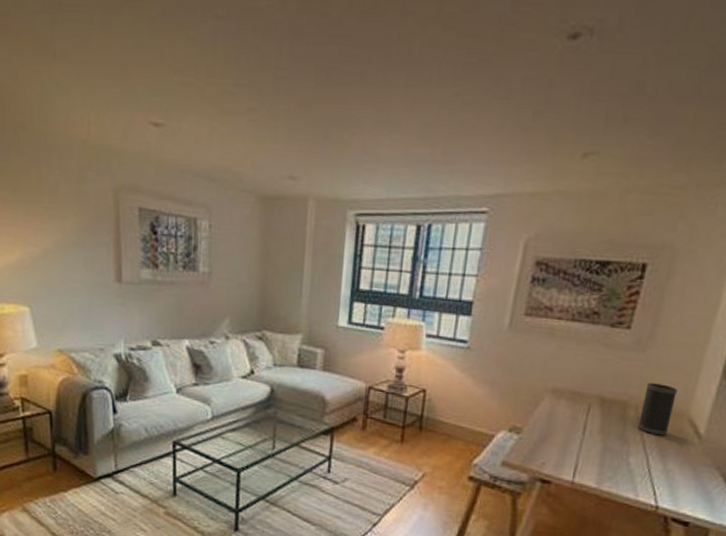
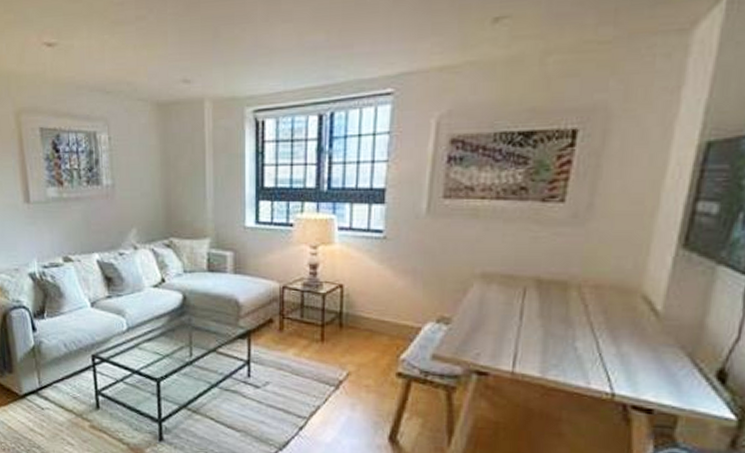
speaker: present [637,383,677,436] -> none [581,259,625,316]

